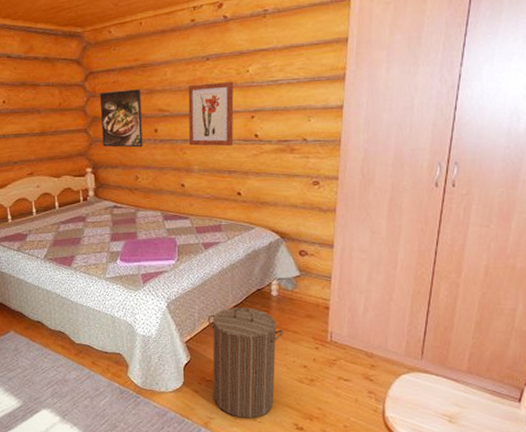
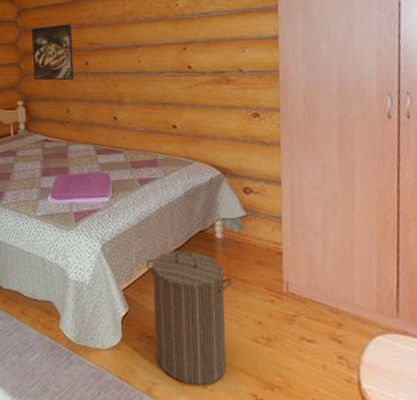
wall art: present [188,82,234,147] -> none [118,15,166,78]

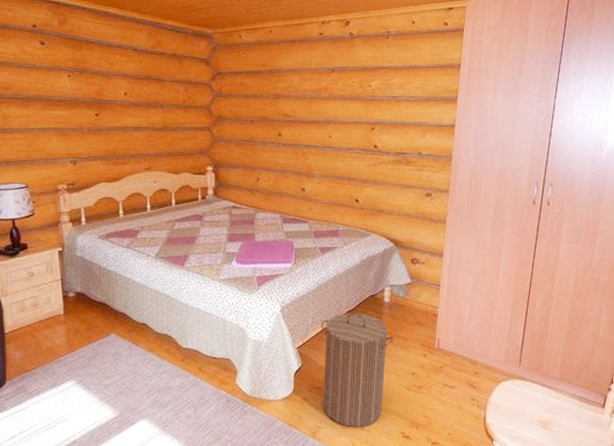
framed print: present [31,24,74,81] -> none [225,93,267,150]

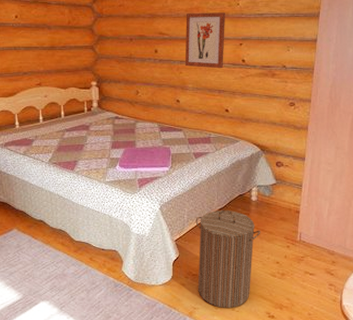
wall art: none [311,93,356,155] -> present [184,12,225,69]

